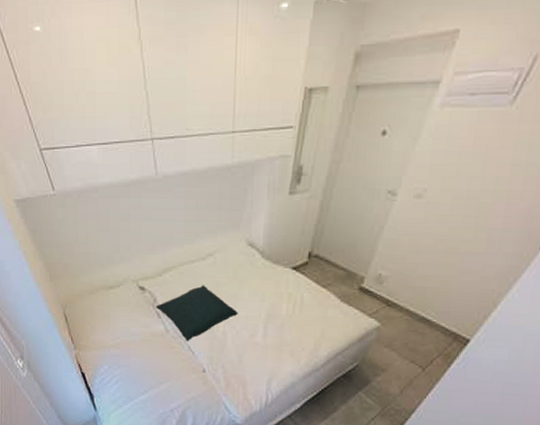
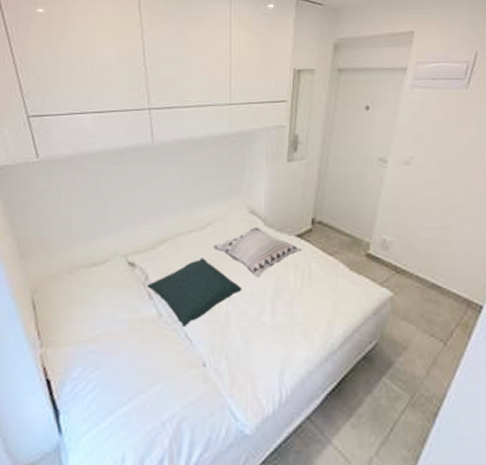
decorative pillow: none [213,259,297,305] -> present [213,227,302,278]

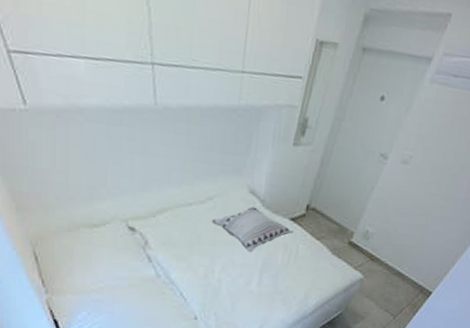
pillow: present [146,258,242,327] -> none [146,229,235,287]

